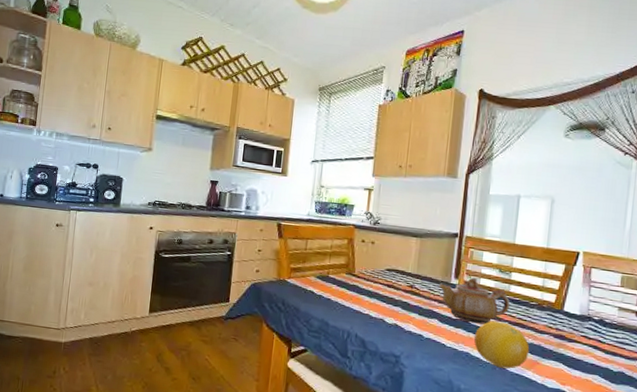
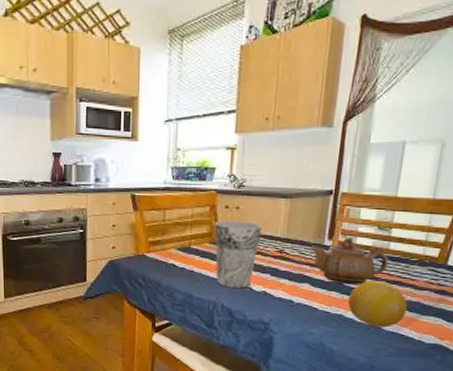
cup: none [351,253,395,320] -> present [214,221,262,288]

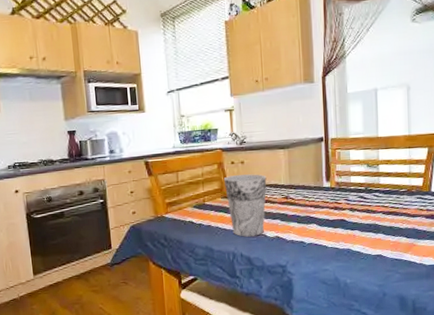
teapot: present [310,237,389,285] -> none [312,177,382,221]
fruit: present [348,281,408,328] -> none [353,213,405,257]

